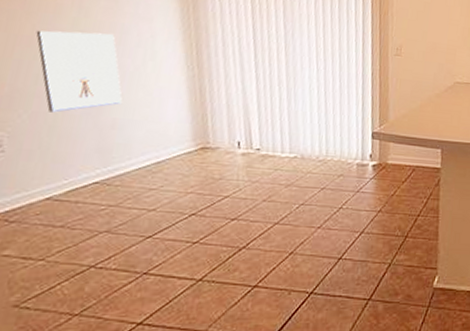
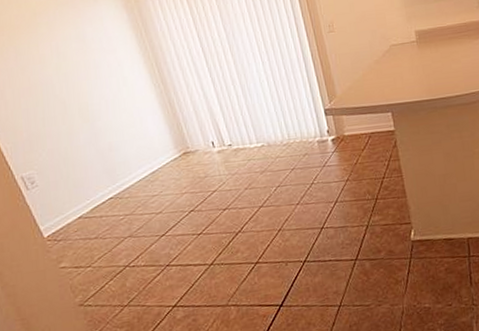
picture frame: present [36,30,123,113] -> none [32,70,113,147]

